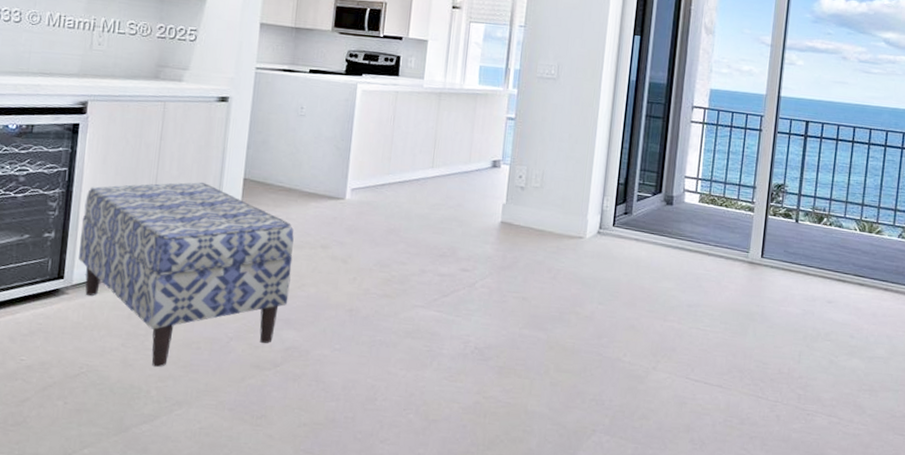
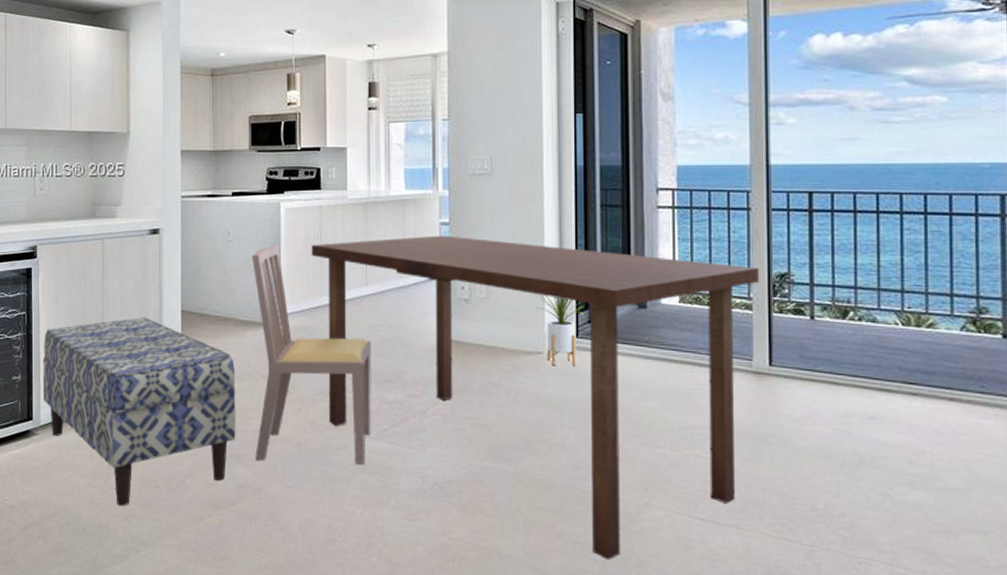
dining chair: none [305,123,431,331] -> present [251,244,372,465]
dining table: none [382,126,763,415] -> present [311,235,760,561]
house plant: none [582,187,622,250] -> present [535,294,585,366]

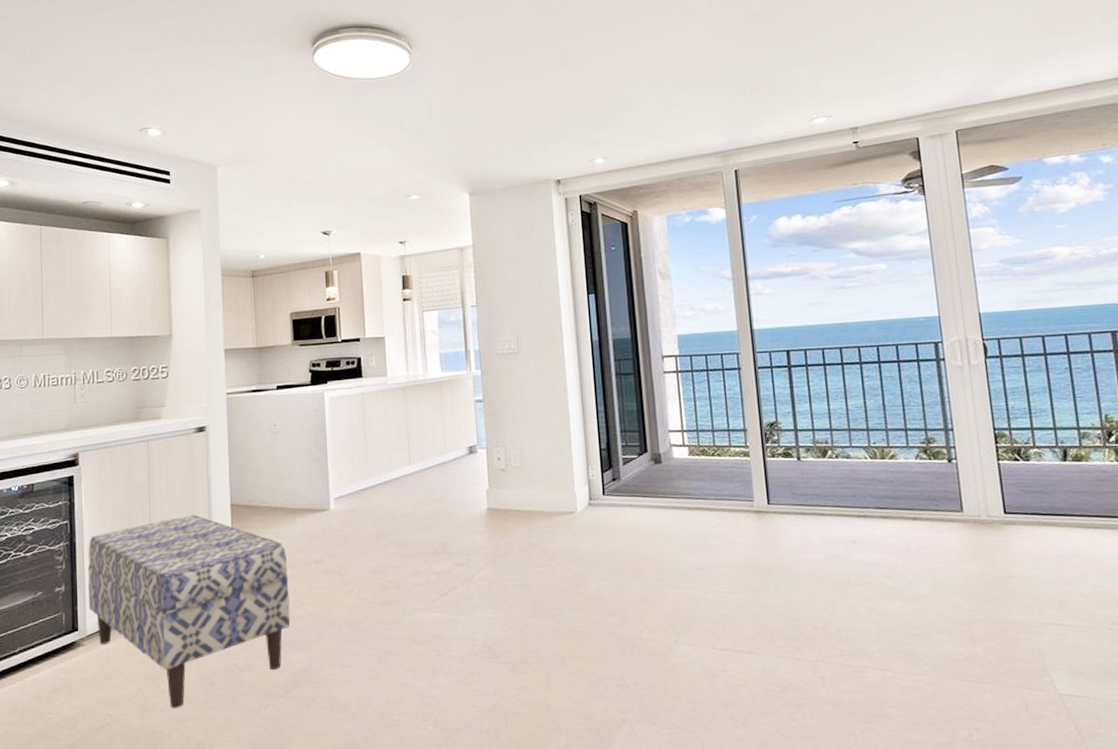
dining chair: present [251,244,372,465] -> none [298,432,422,645]
dining table: present [311,235,760,561] -> none [356,411,754,699]
house plant: present [535,294,585,366] -> none [564,459,609,524]

